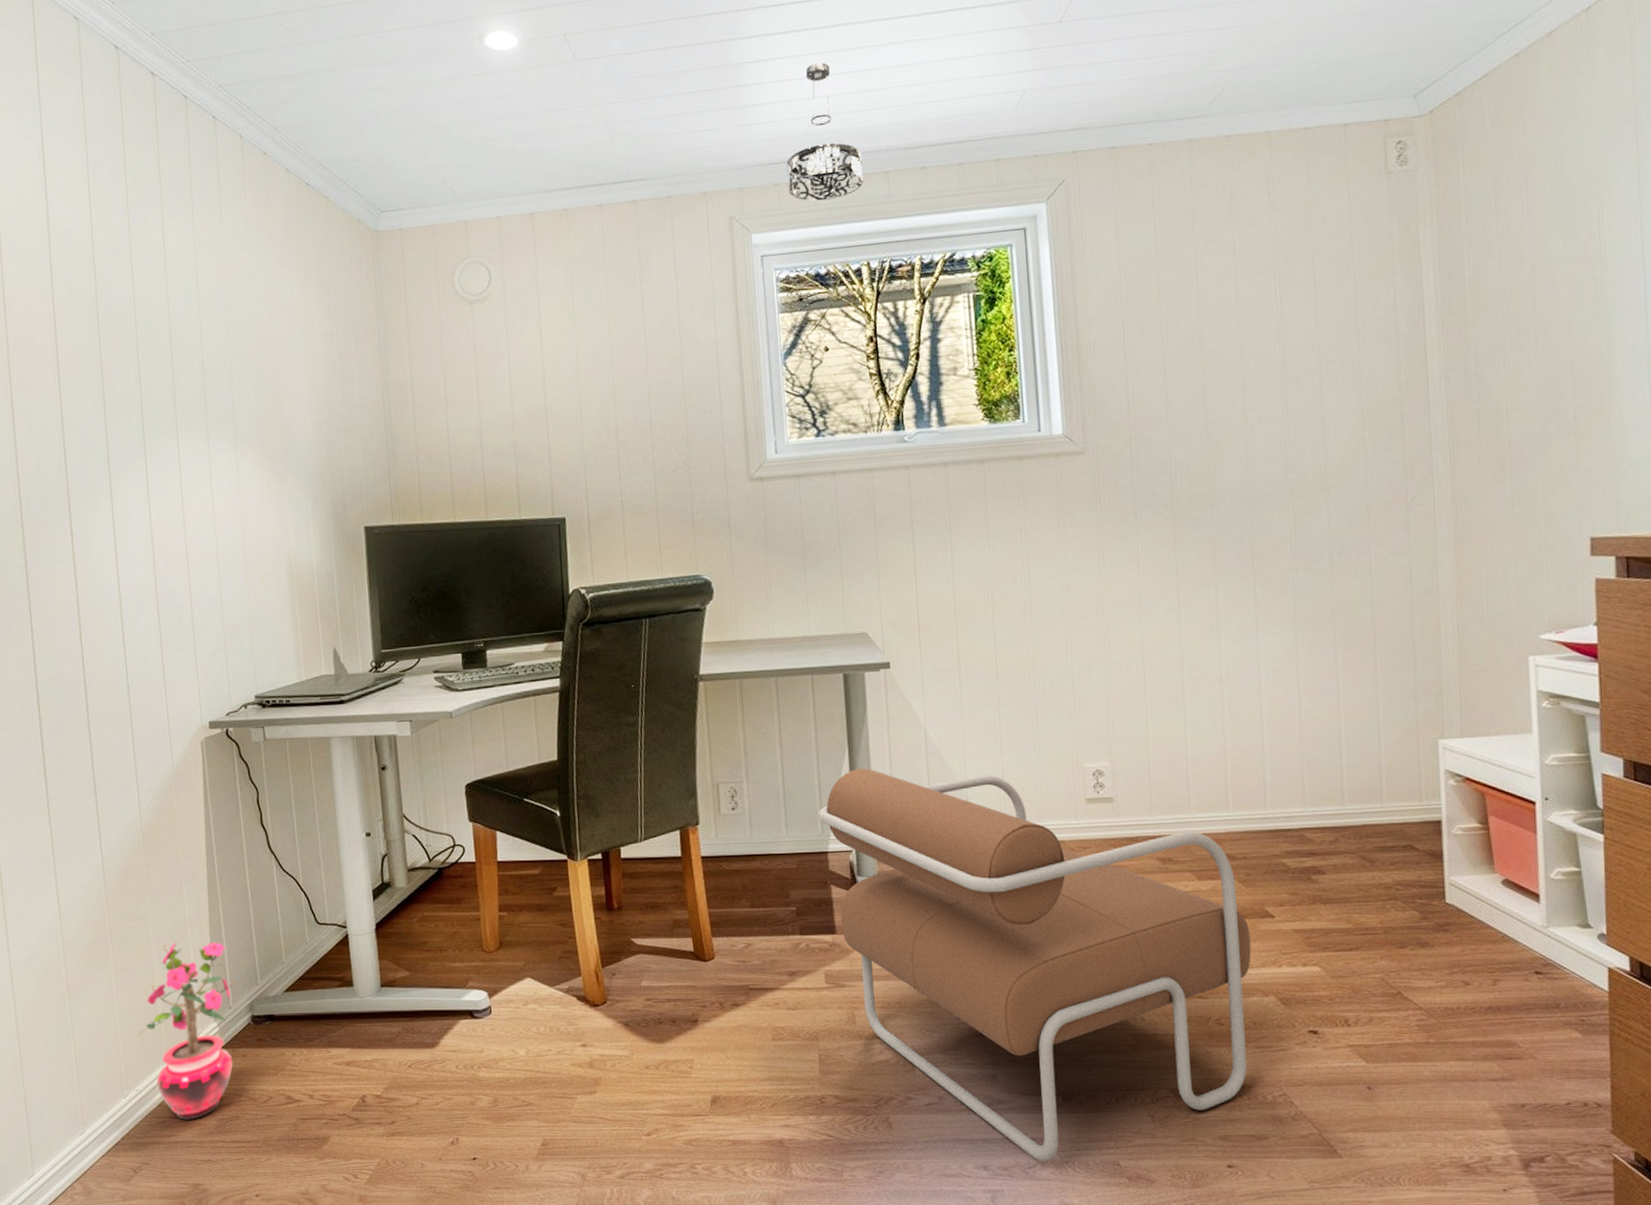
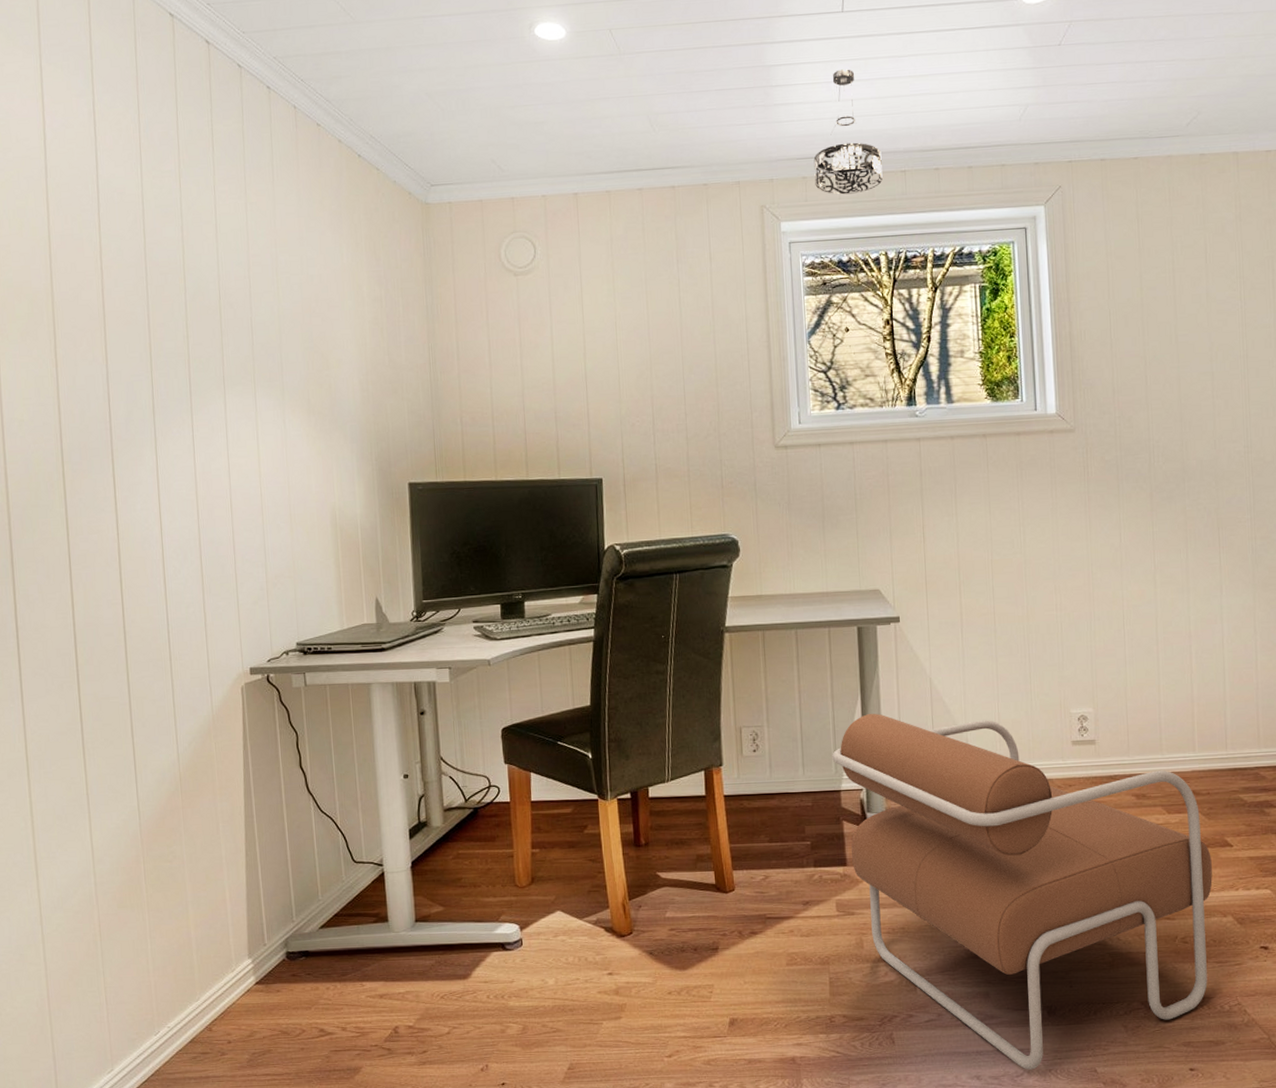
potted plant: present [138,941,236,1120] -> none [171,881,271,1055]

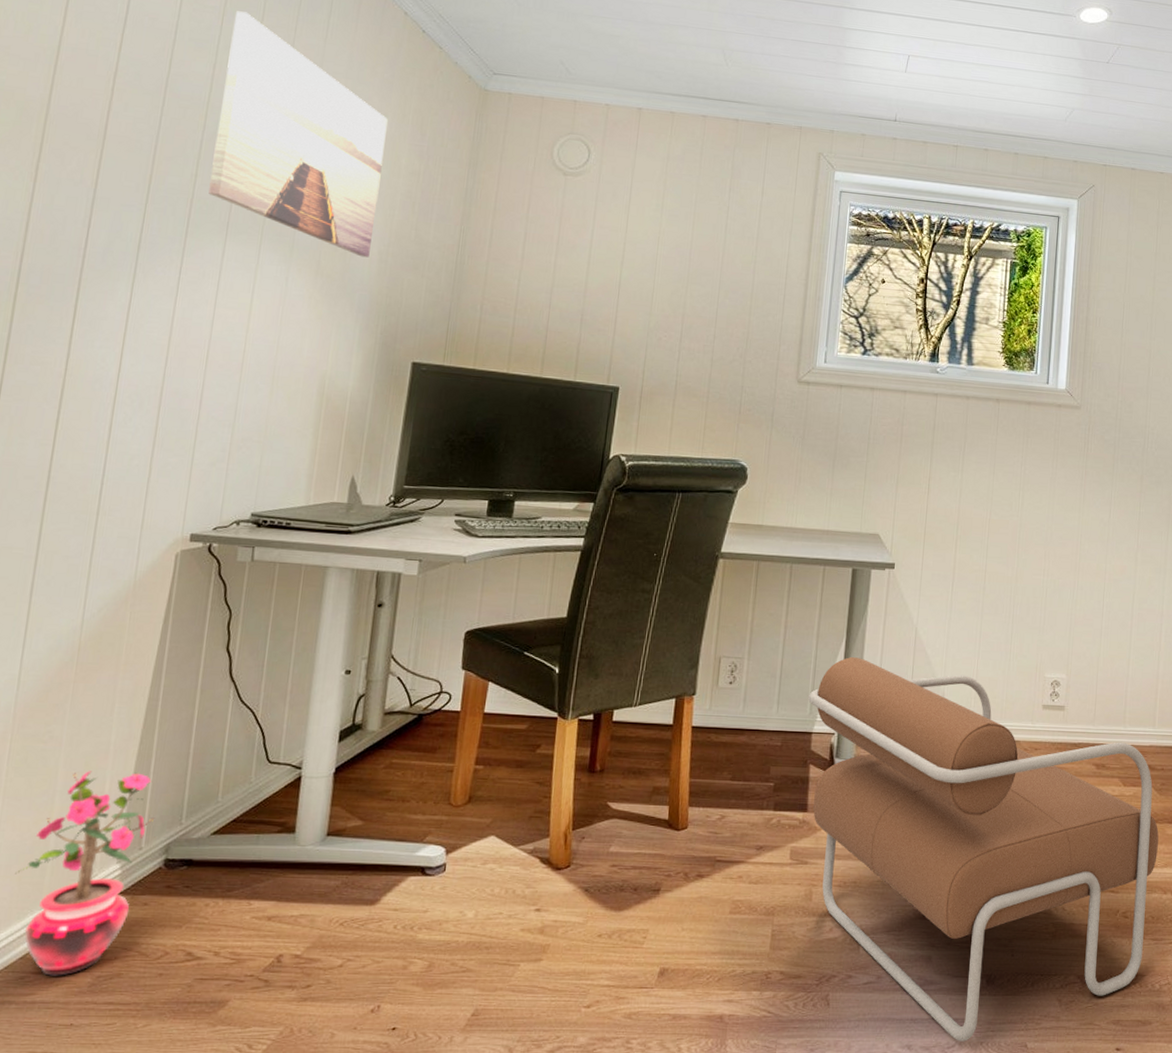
potted plant: none [171,881,271,1055] -> present [15,771,155,976]
wall art: none [190,170,352,390] -> present [208,11,388,258]
pendant light: present [813,69,883,195] -> none [872,44,938,158]

